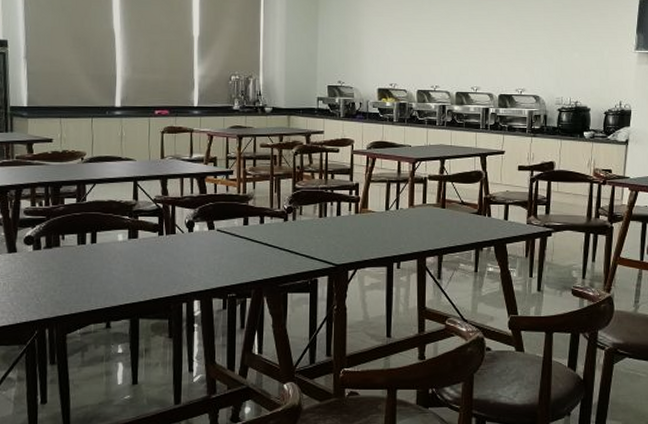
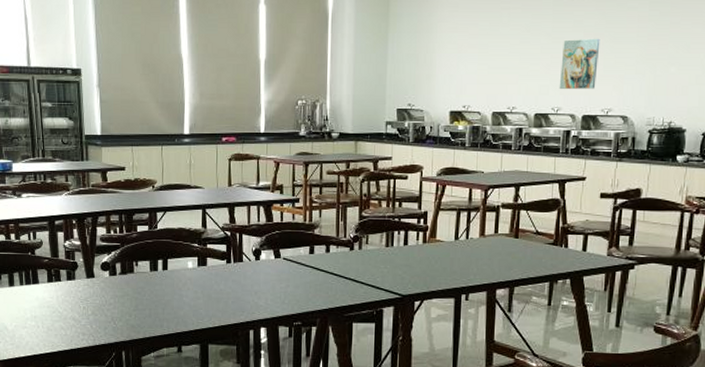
wall art: none [477,25,512,71] -> present [559,38,600,89]

